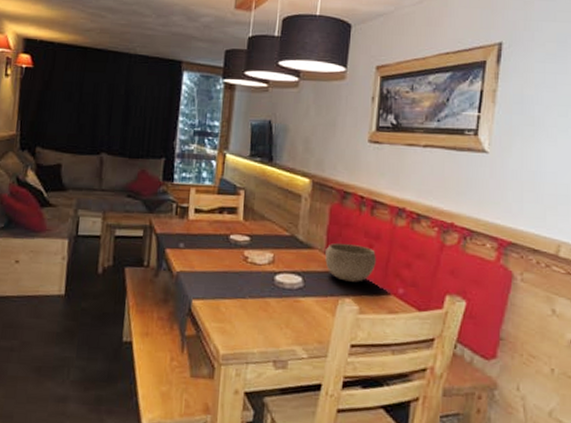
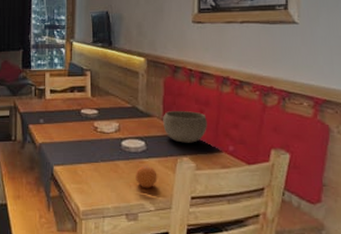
fruit: none [288,305,314,332] -> present [135,166,158,188]

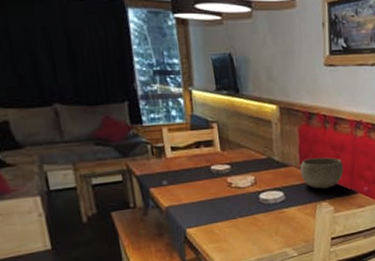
fruit: present [135,166,158,188] -> none [276,215,299,237]

